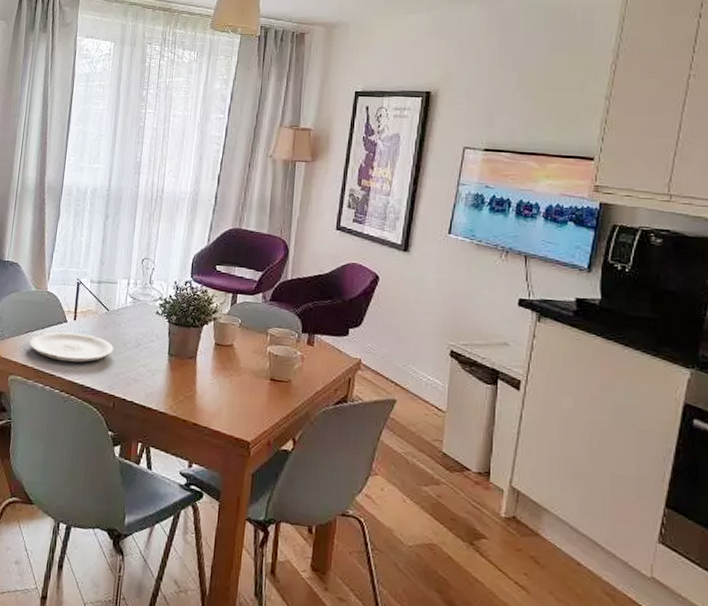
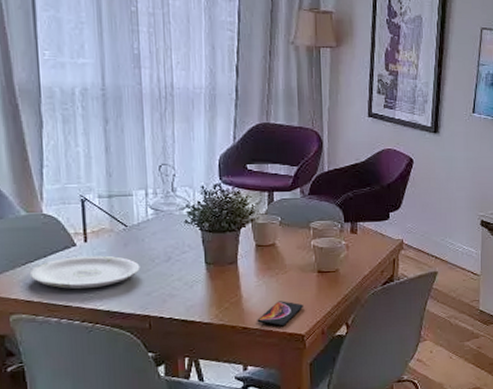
smartphone: none [207,402,252,430] -> present [257,301,303,327]

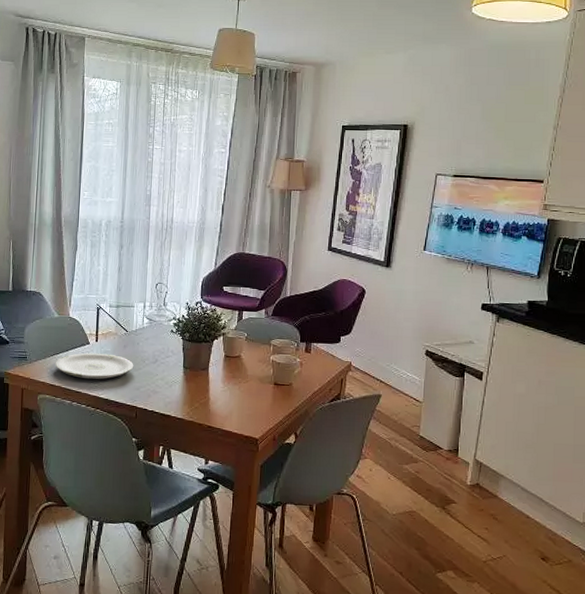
smartphone: present [257,301,303,327] -> none [220,406,259,429]

